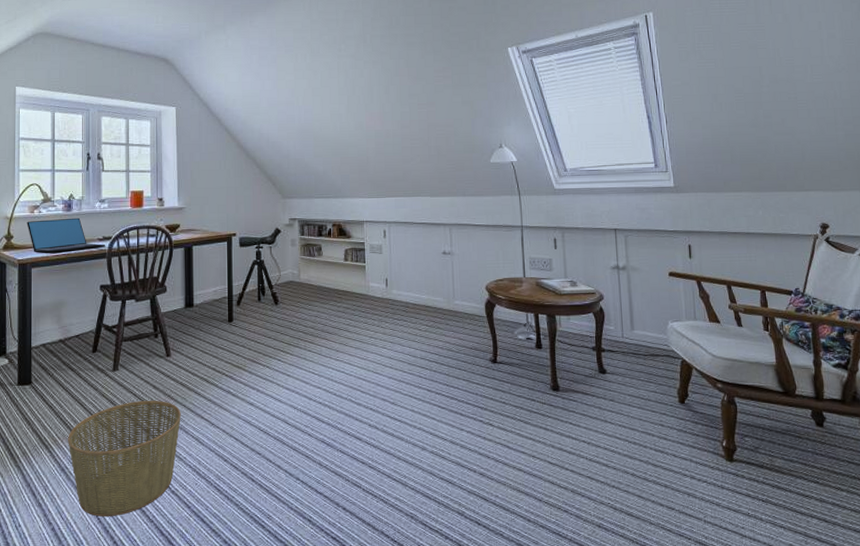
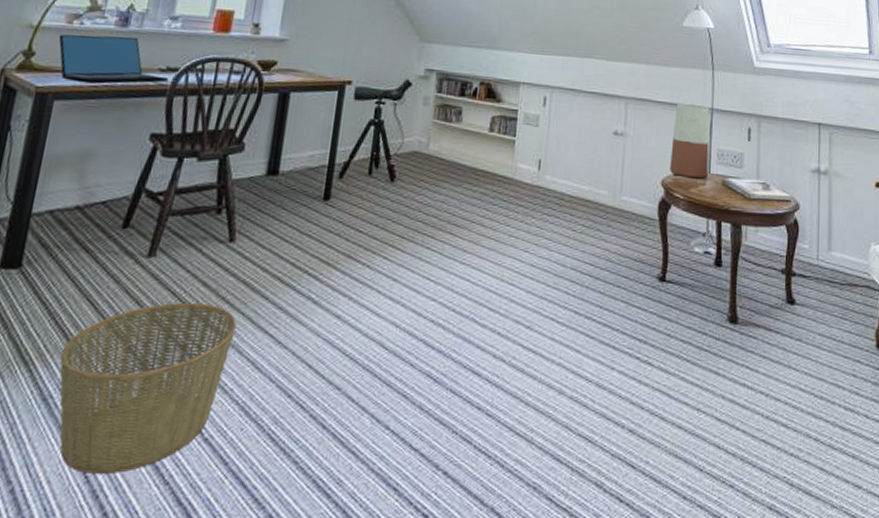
vase: none [491,225,523,283] -> present [670,104,710,180]

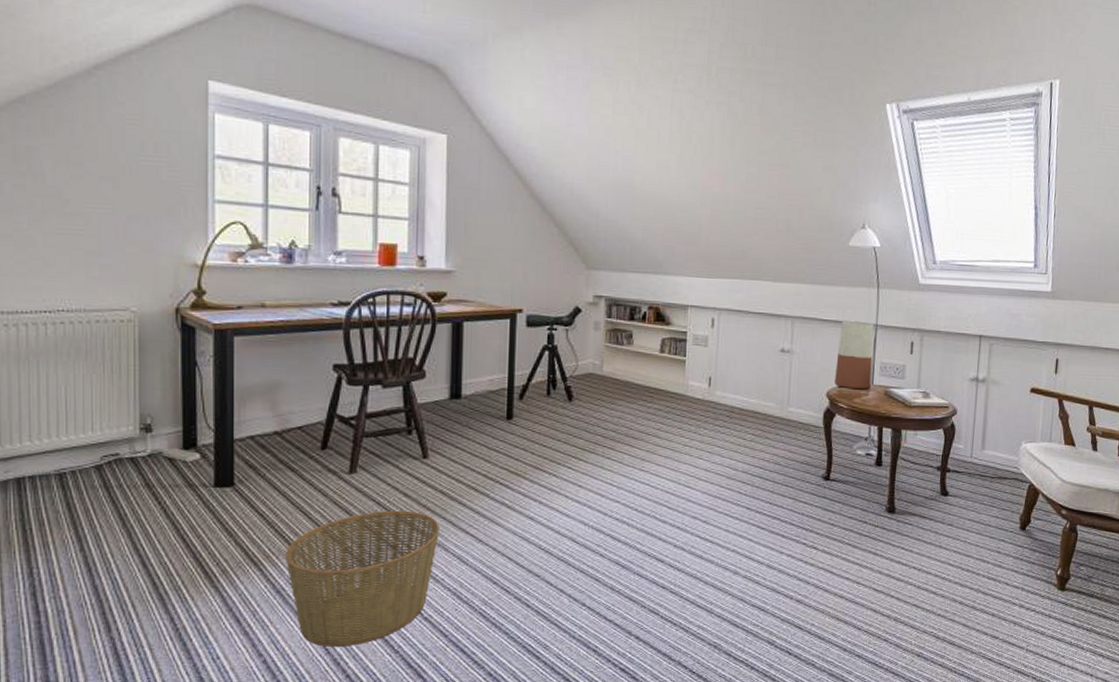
laptop: present [58,34,169,84] -> none [226,272,343,319]

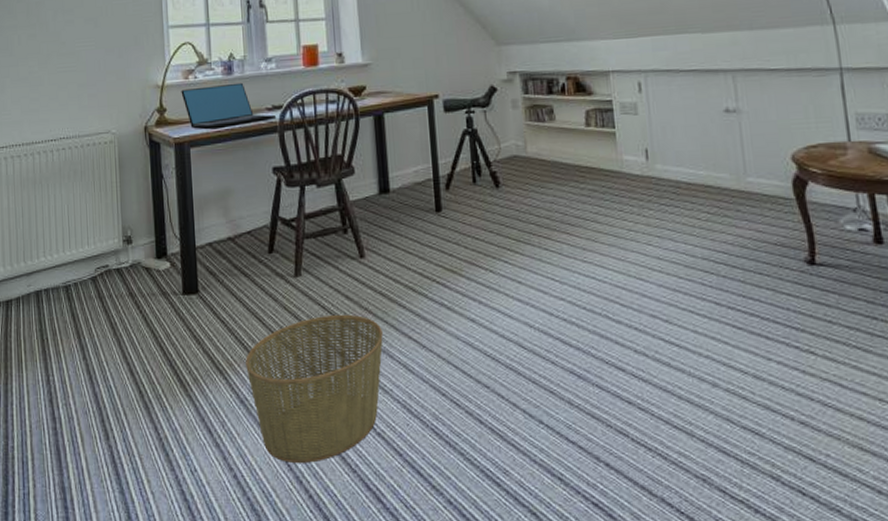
laptop: none [226,272,343,319] -> present [181,82,277,130]
vase: present [835,321,874,391] -> none [794,67,848,151]

